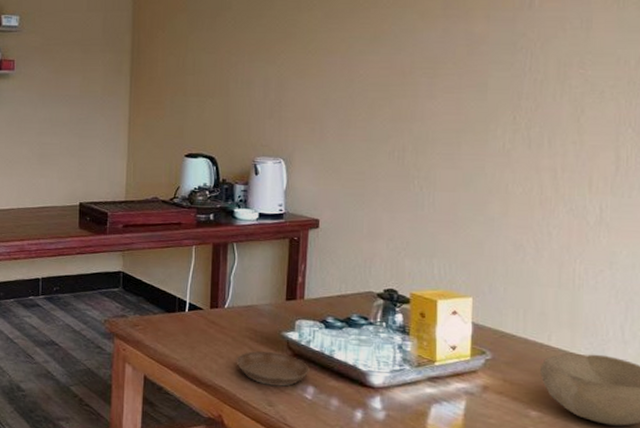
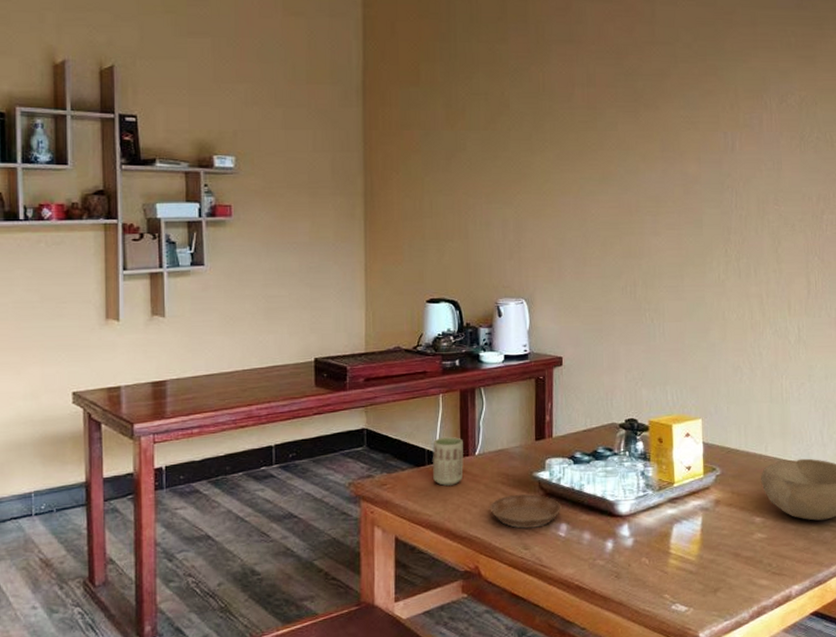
cup: none [182,287,213,334] -> present [432,436,464,486]

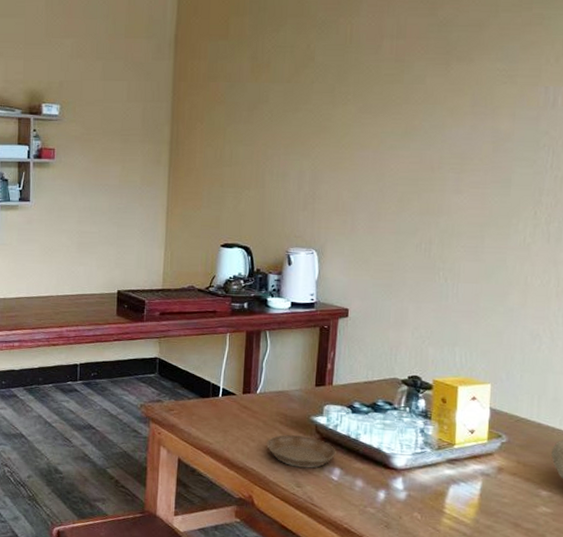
cup: present [432,436,464,486] -> none [216,373,246,419]

